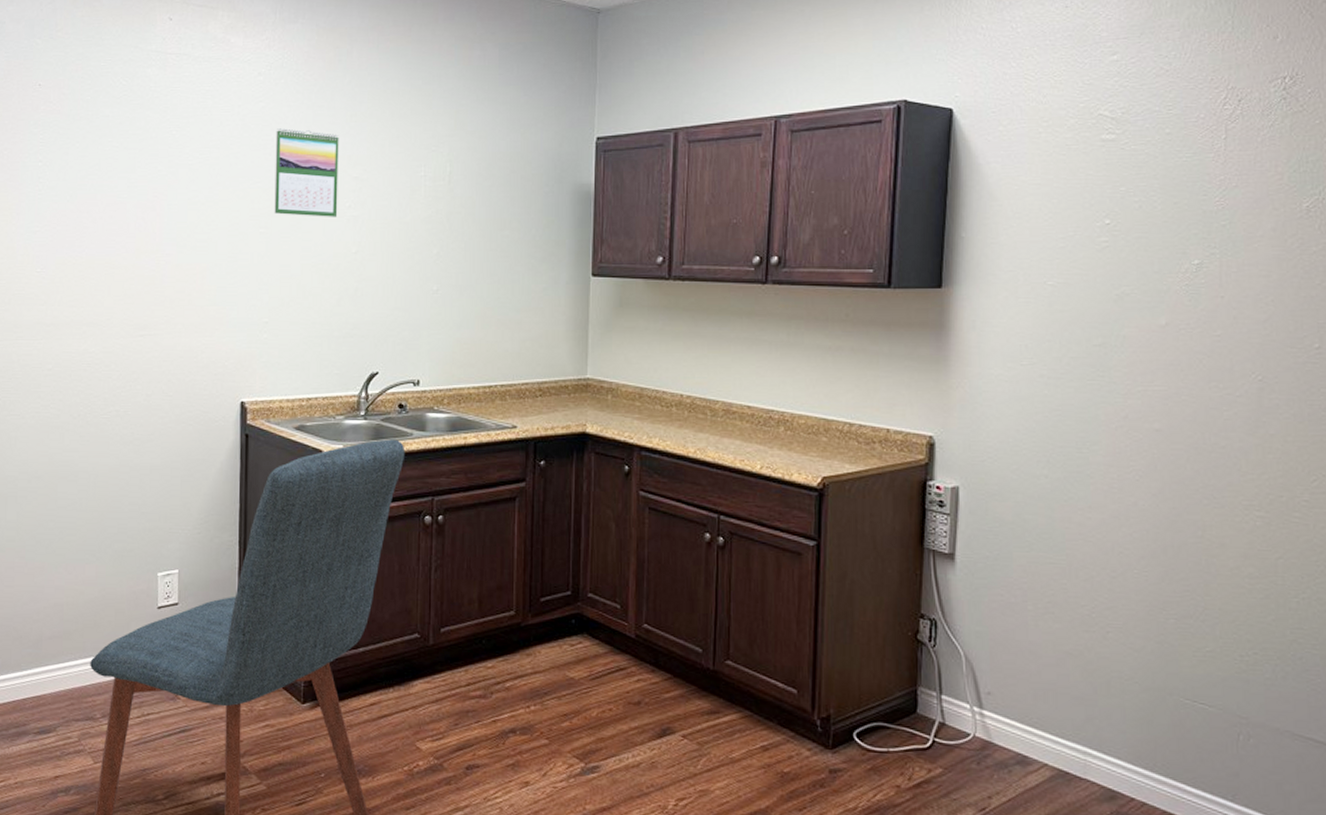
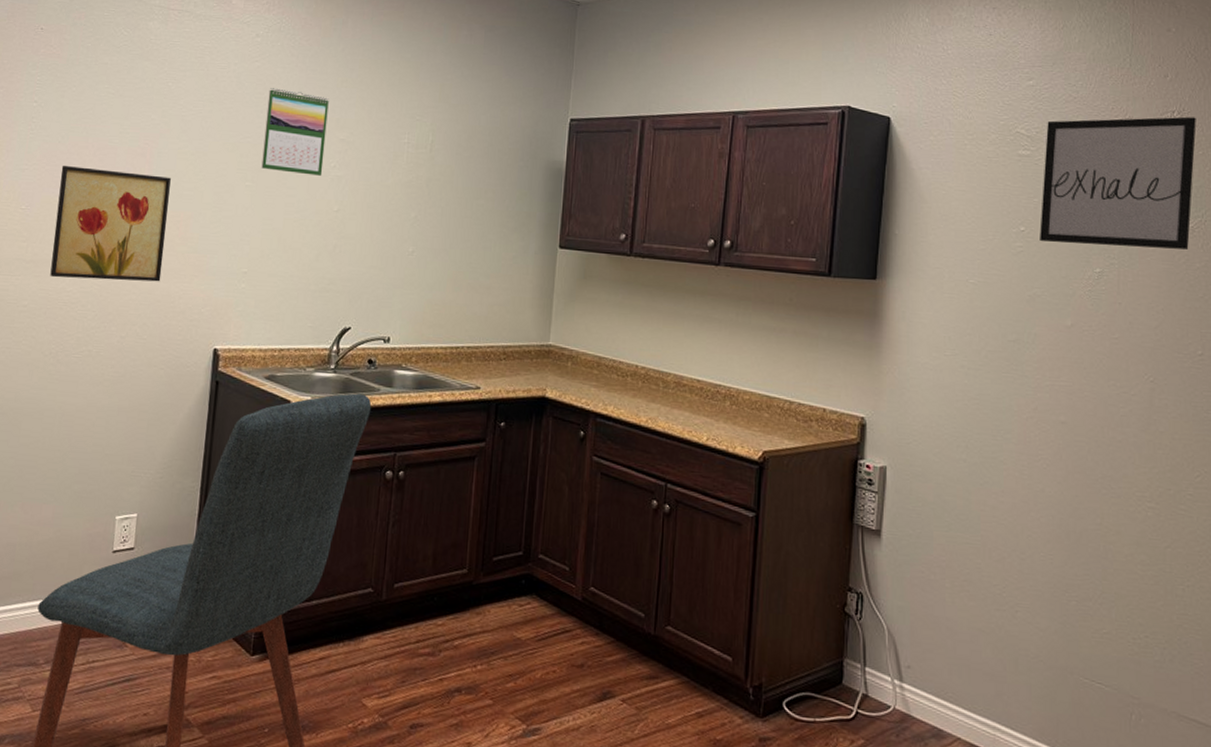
wall art: none [71,224,184,339] -> present [50,165,171,282]
wall art: none [1127,82,1312,234] -> present [1040,116,1197,250]

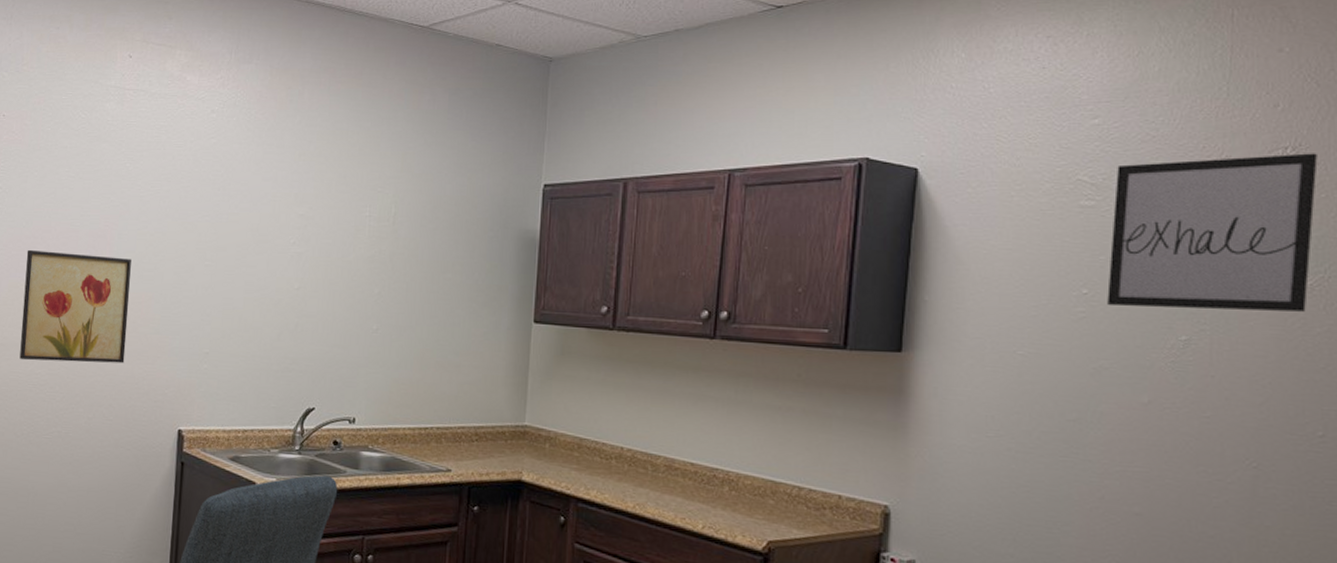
calendar: present [261,88,329,176] -> none [220,165,287,253]

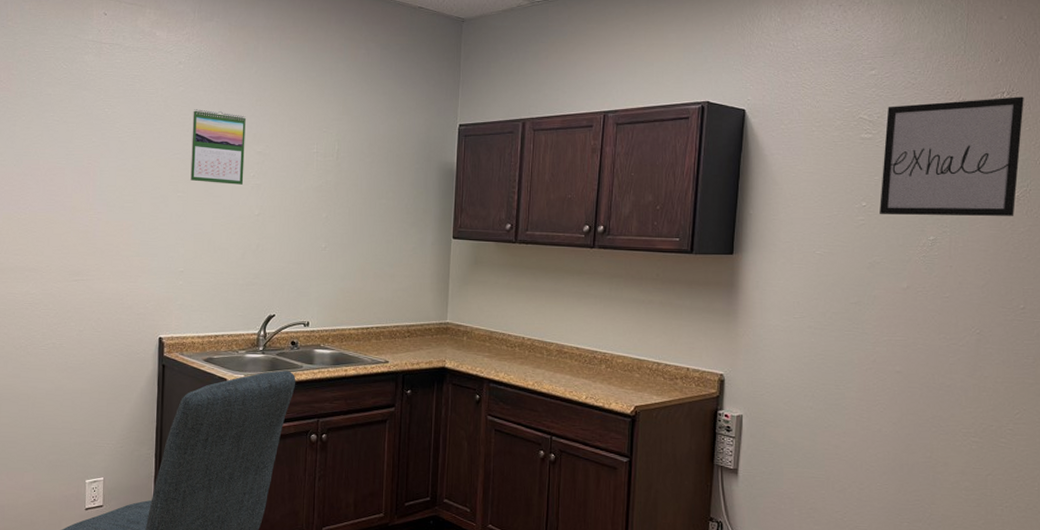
wall art: present [19,249,131,364] -> none [15,185,113,283]
calendar: none [220,165,287,253] -> present [190,109,246,185]

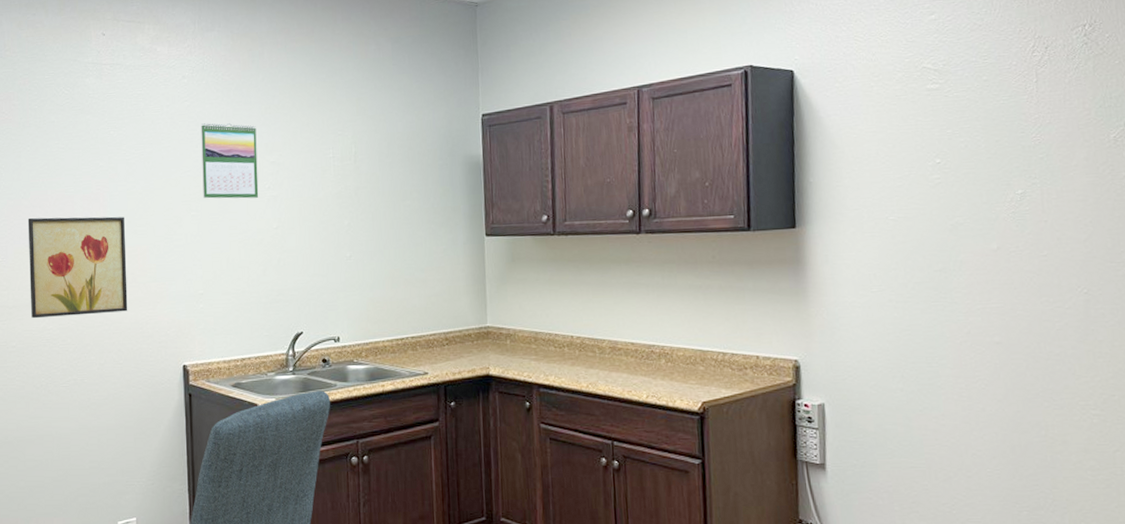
wall art: none [15,185,113,283] -> present [27,216,128,319]
wall art: present [880,96,1024,216] -> none [953,27,1113,170]

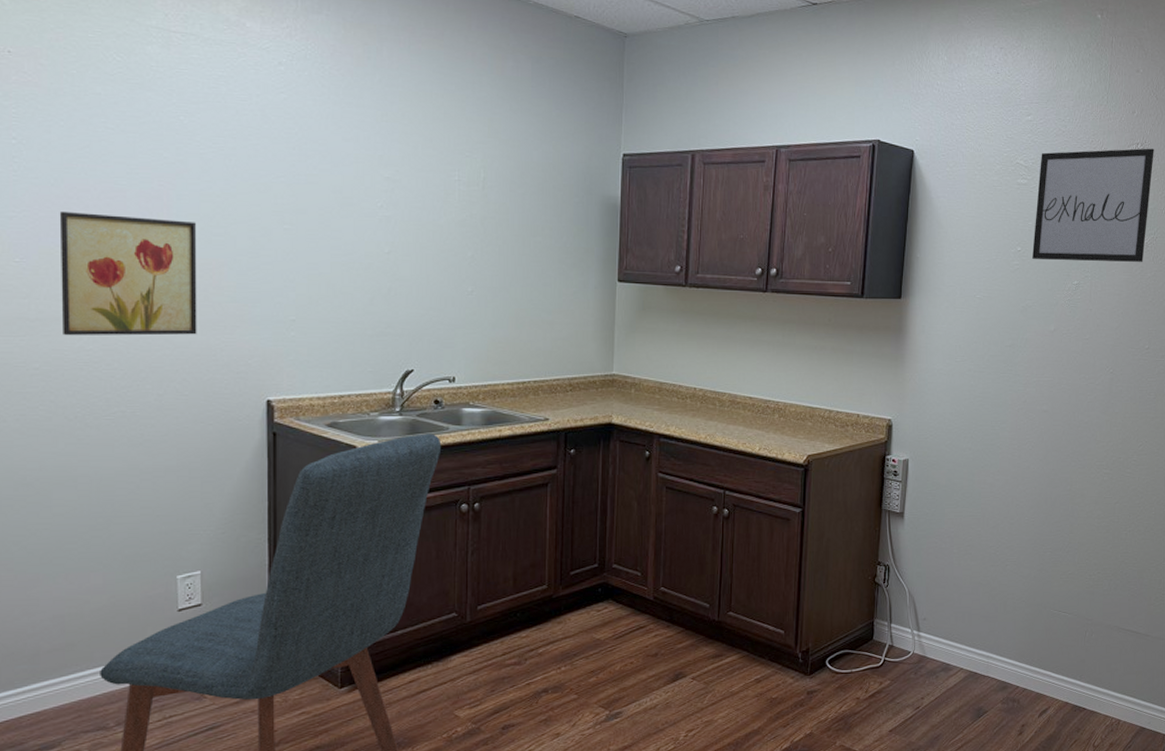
calendar: present [201,123,259,199] -> none [300,122,369,216]
wall art: none [953,27,1113,170] -> present [1032,148,1154,262]

